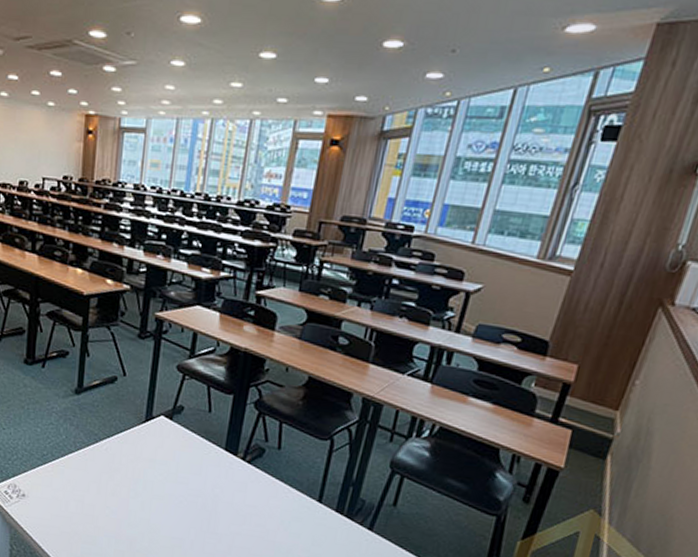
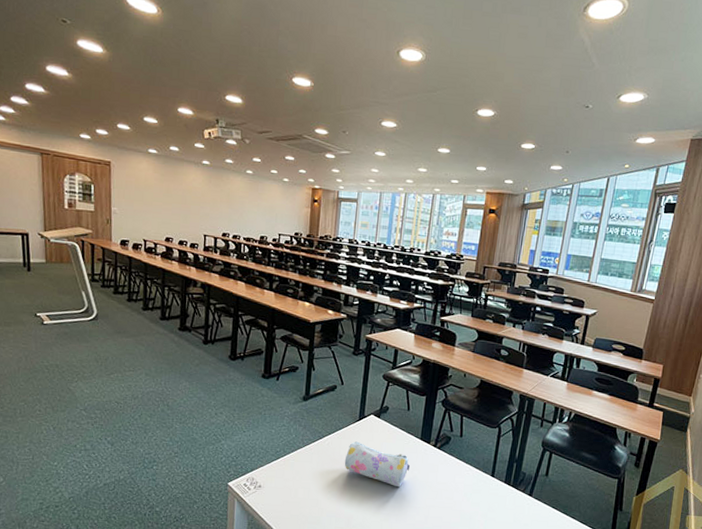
pencil case: none [126,447,210,508] -> present [344,441,410,488]

